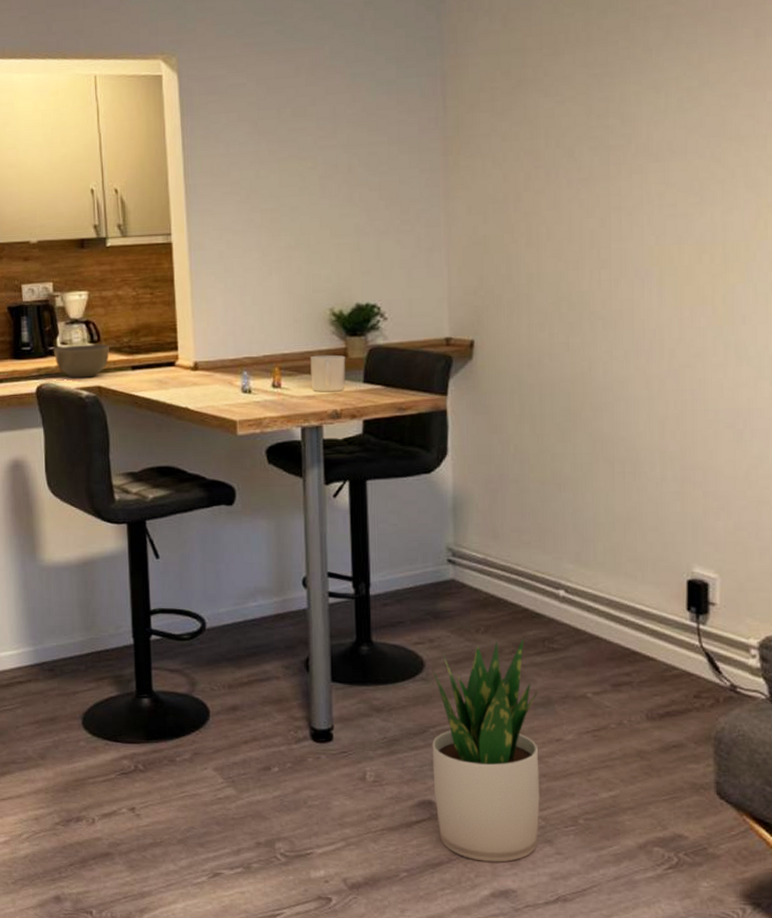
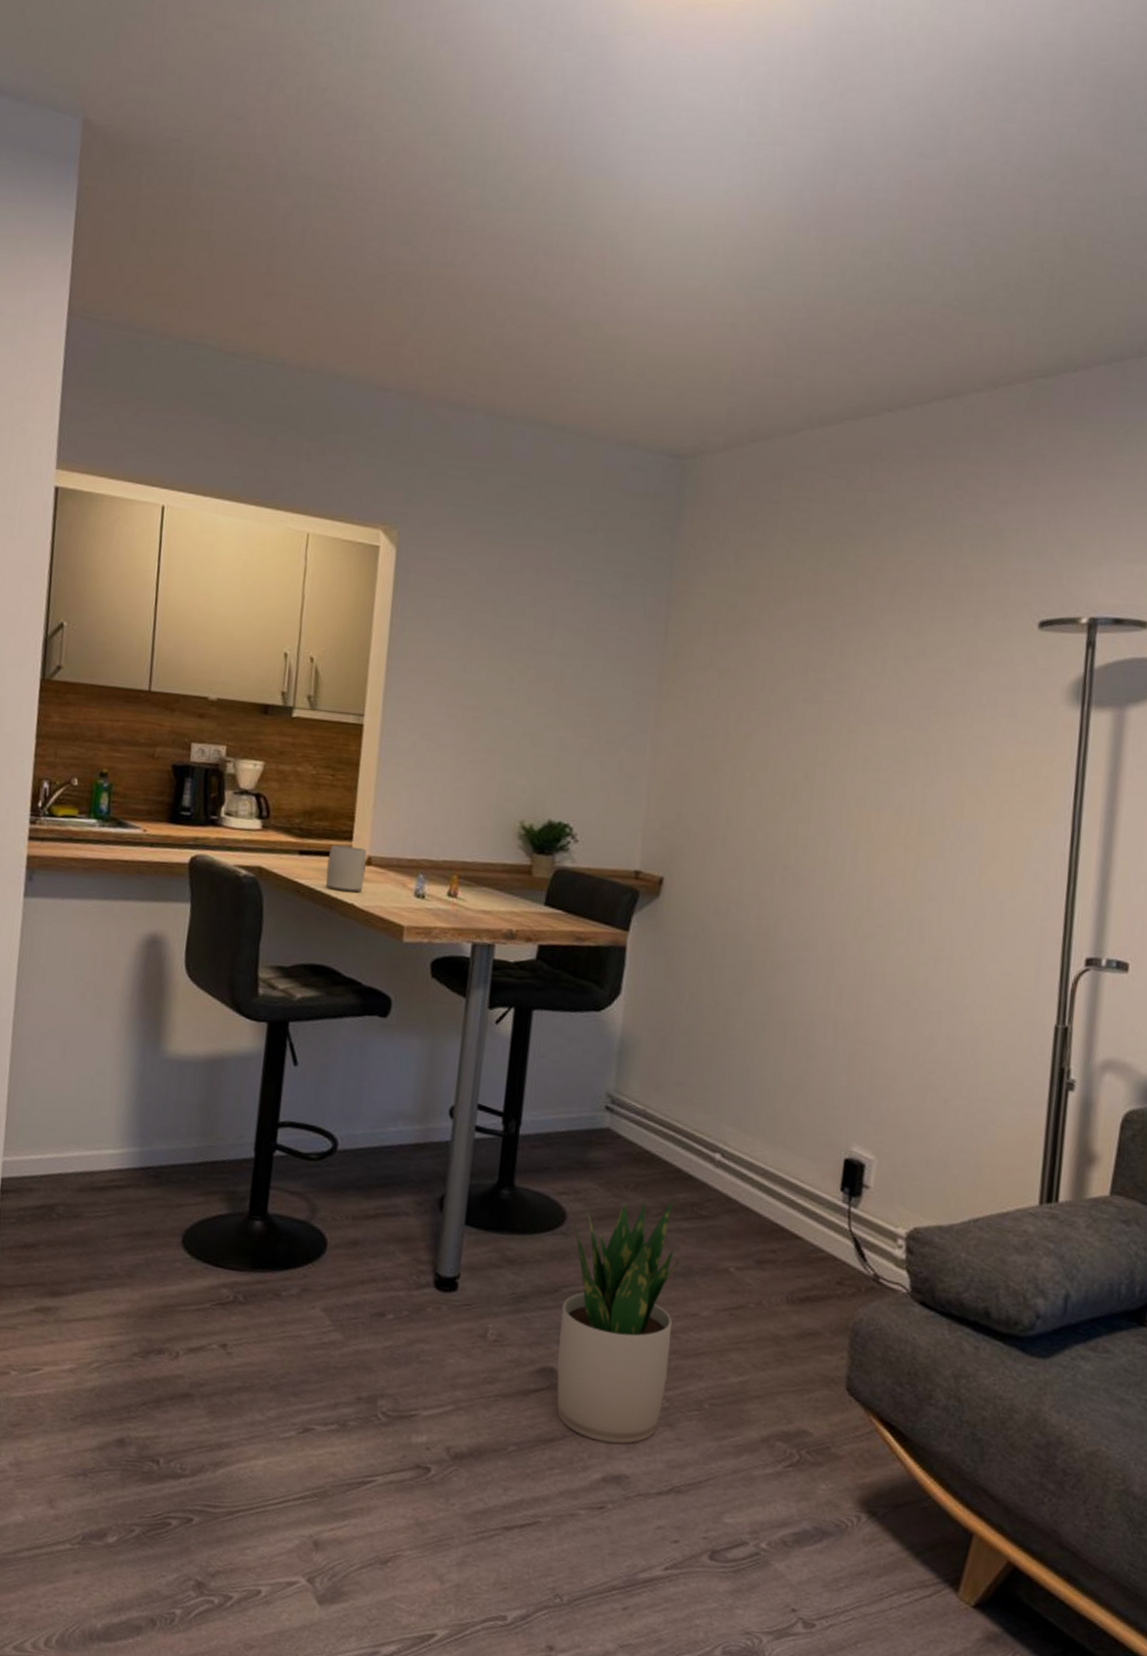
bowl: present [53,343,109,378] -> none [215,817,278,856]
mug: none [158,355,194,397] -> present [325,844,367,893]
mug: present [310,354,346,393] -> none [489,868,530,912]

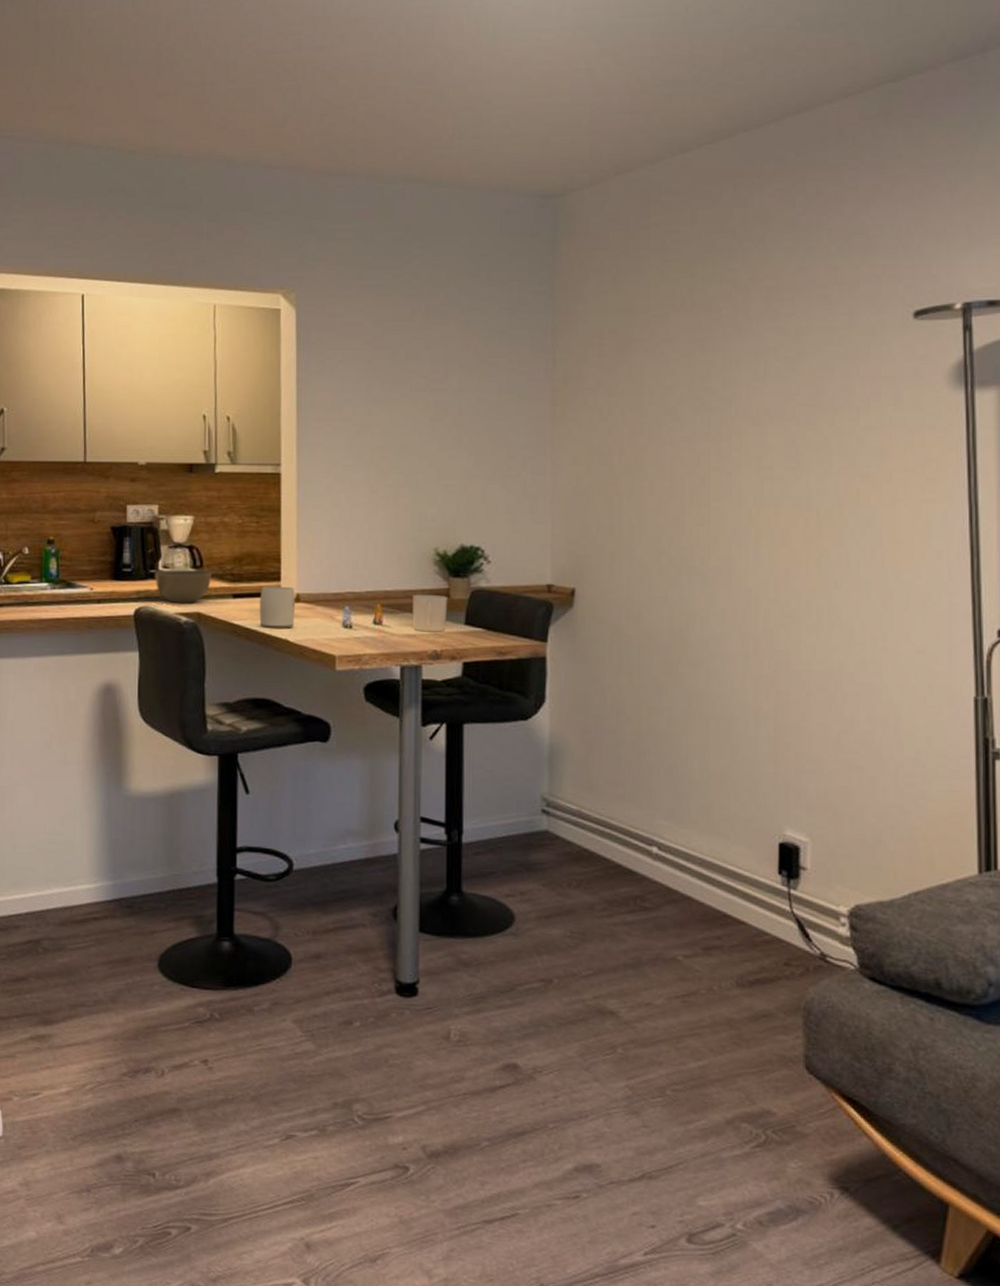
bowl: none [215,817,278,856] -> present [154,569,211,603]
mug: none [489,868,530,912] -> present [412,594,448,634]
planter: present [556,1200,681,1444] -> none [519,896,629,1134]

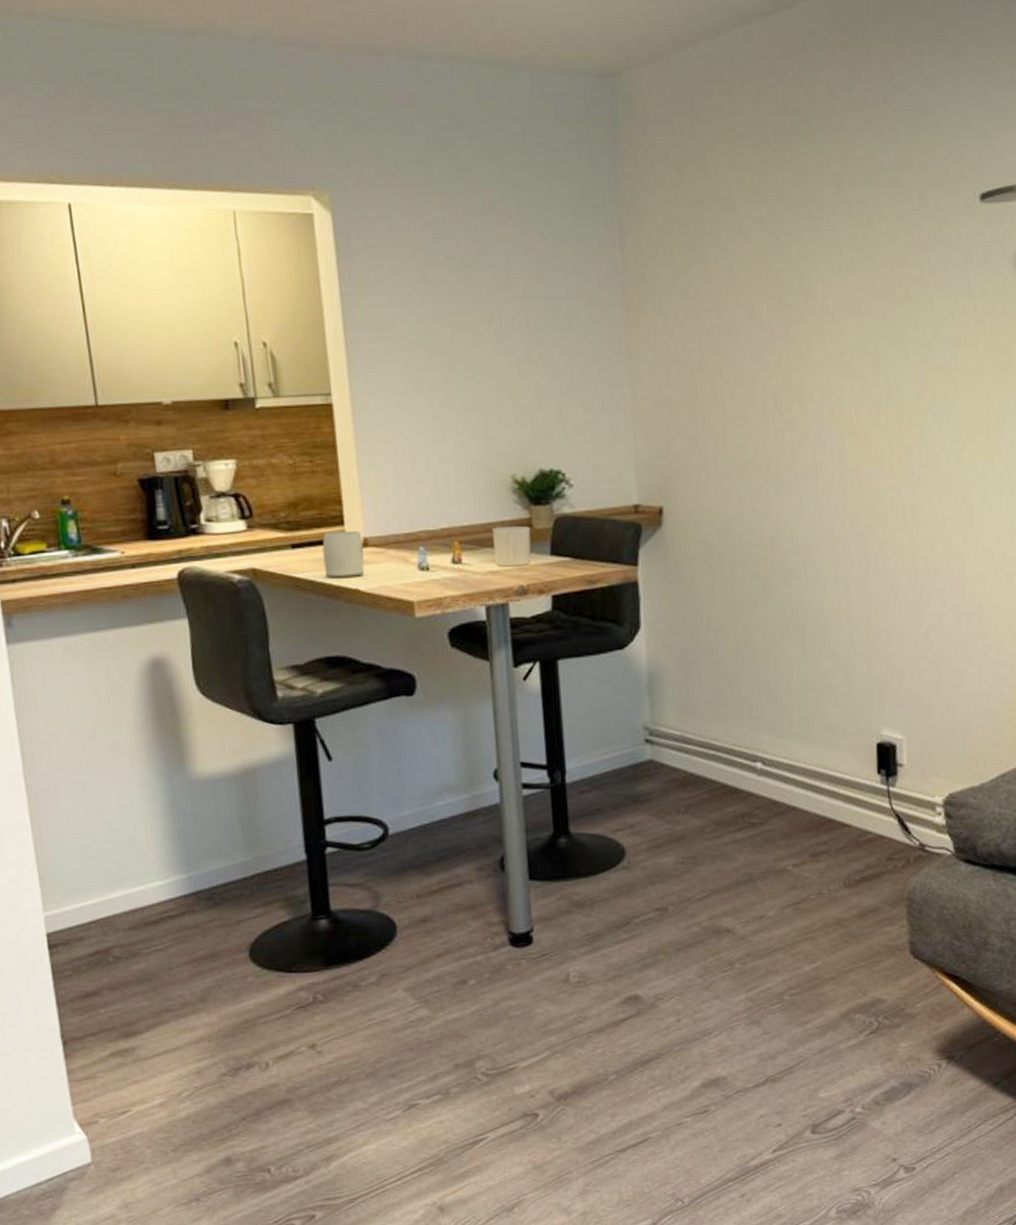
bowl: present [154,569,211,603] -> none [196,519,264,560]

